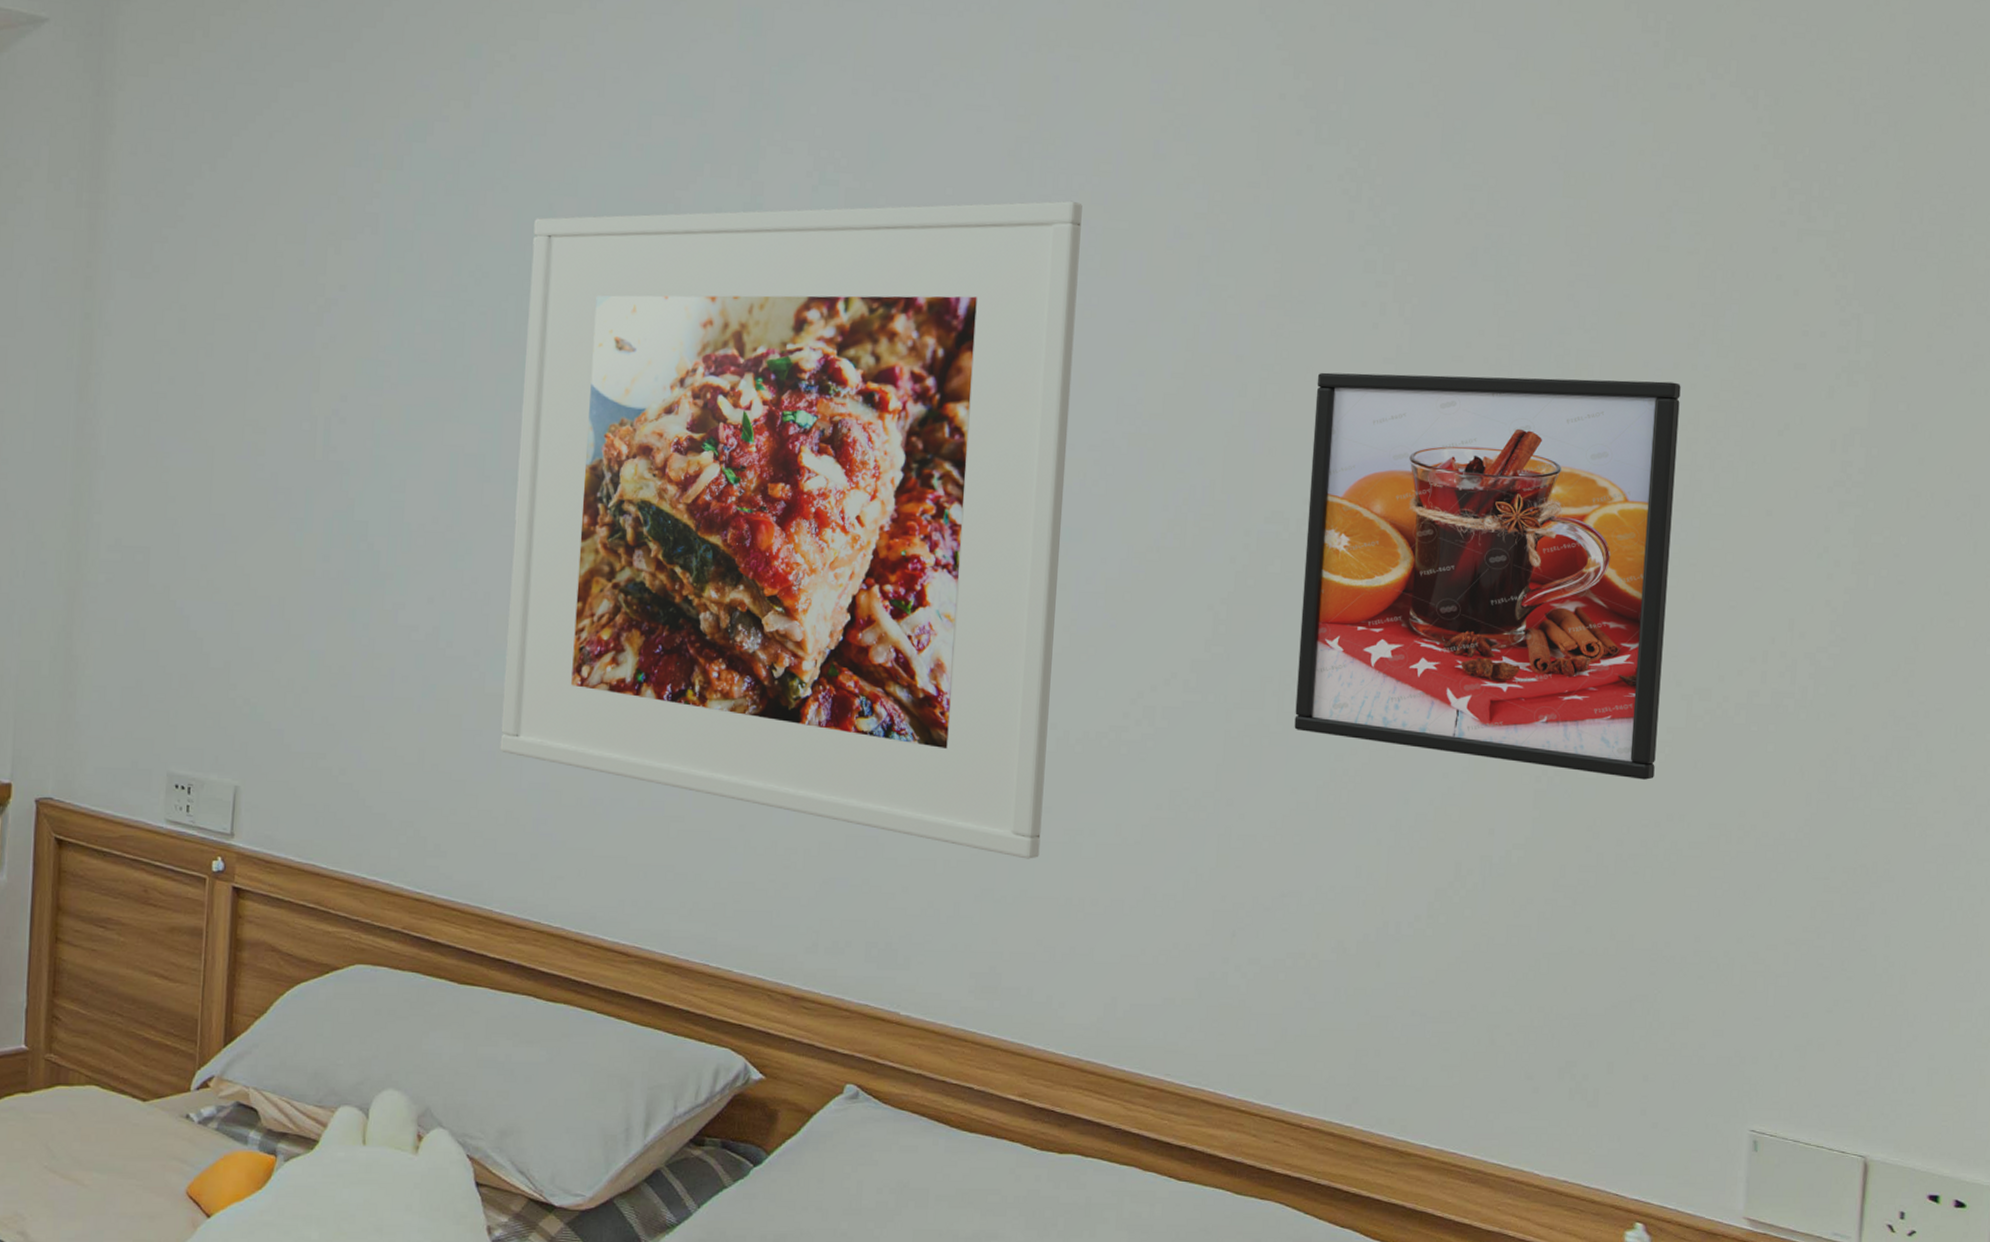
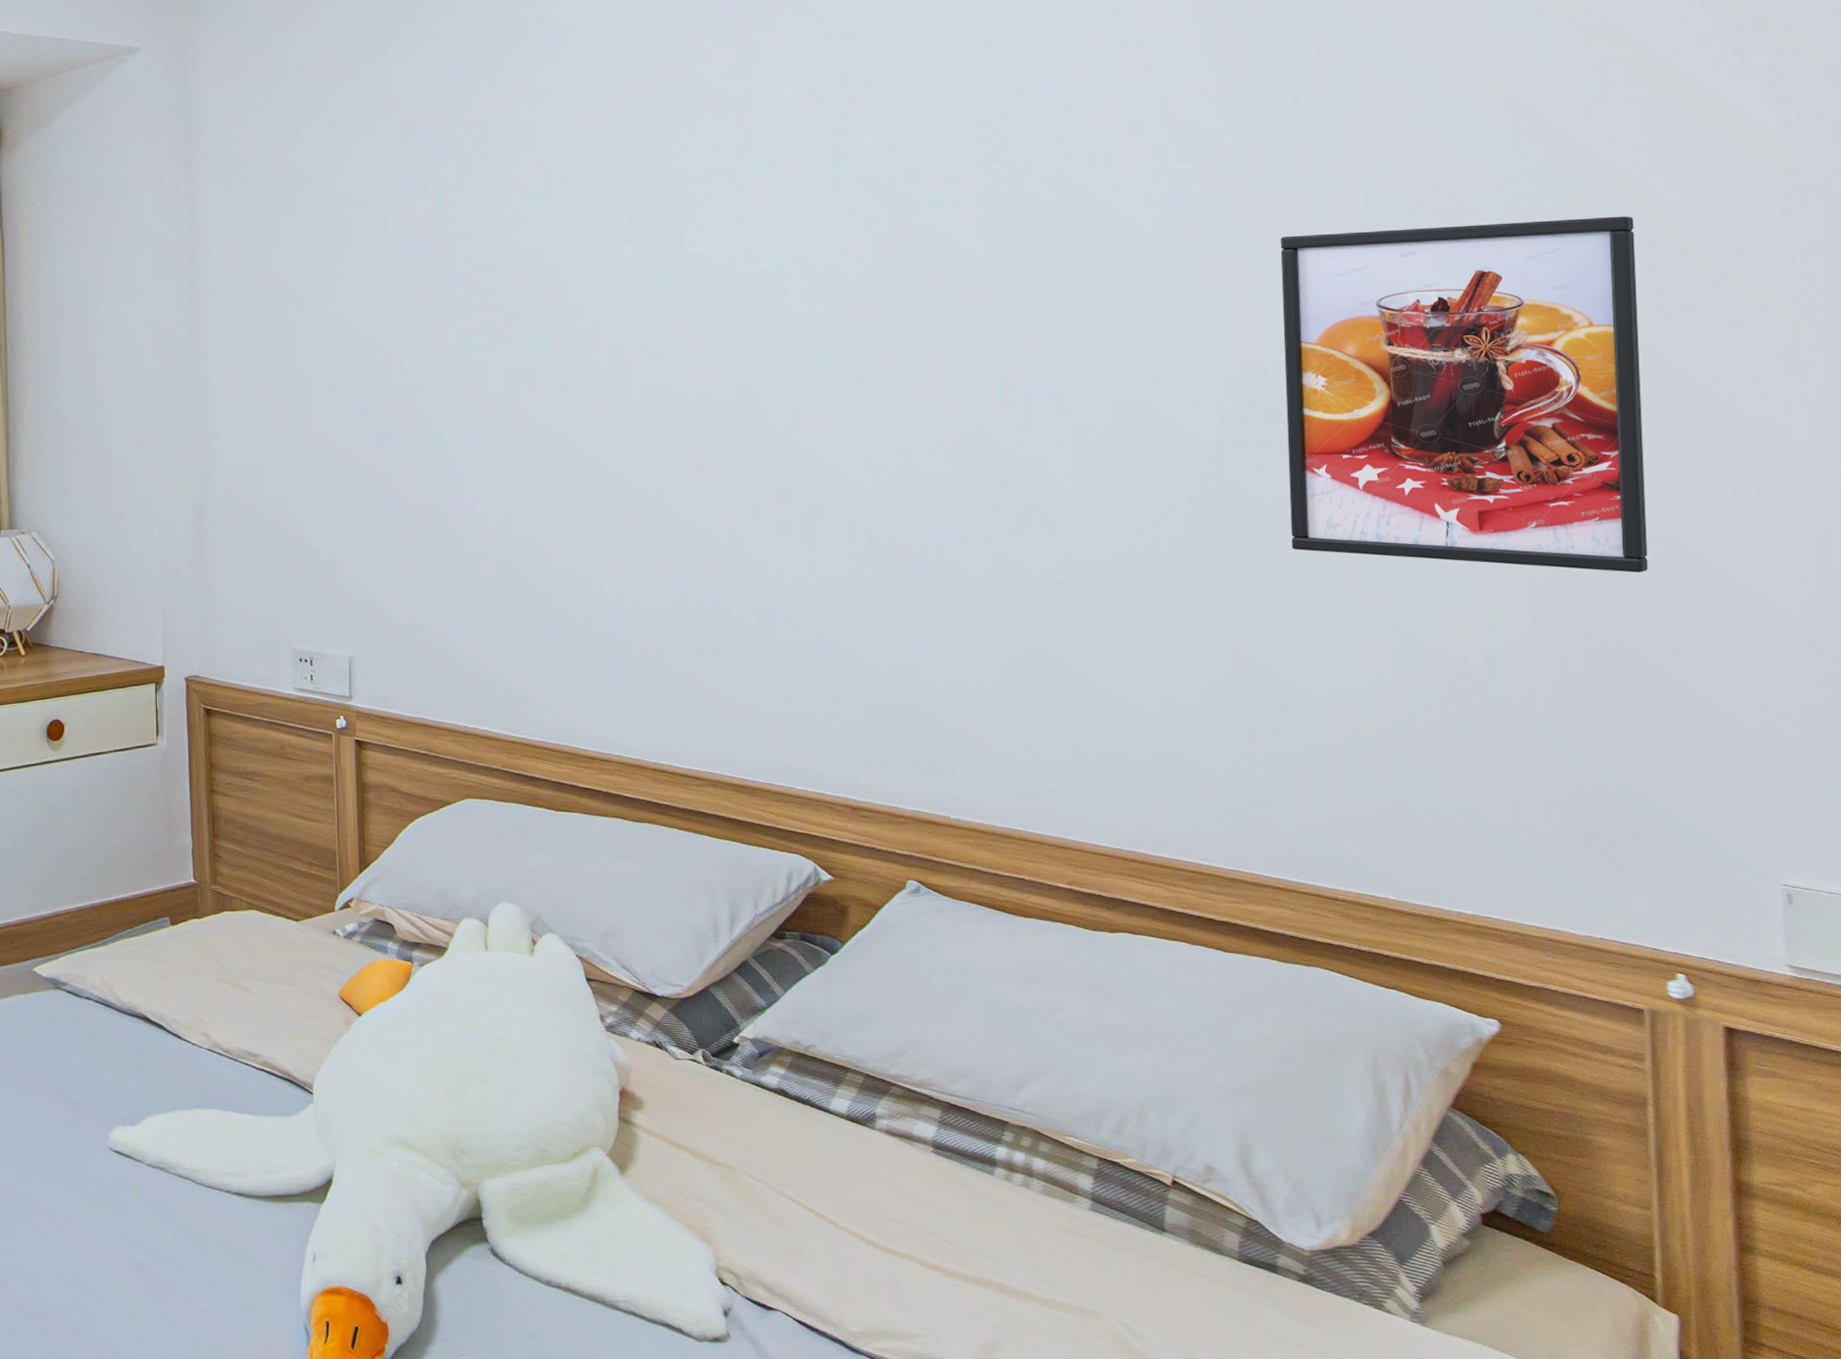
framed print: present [500,200,1082,859] -> none [560,110,1064,678]

